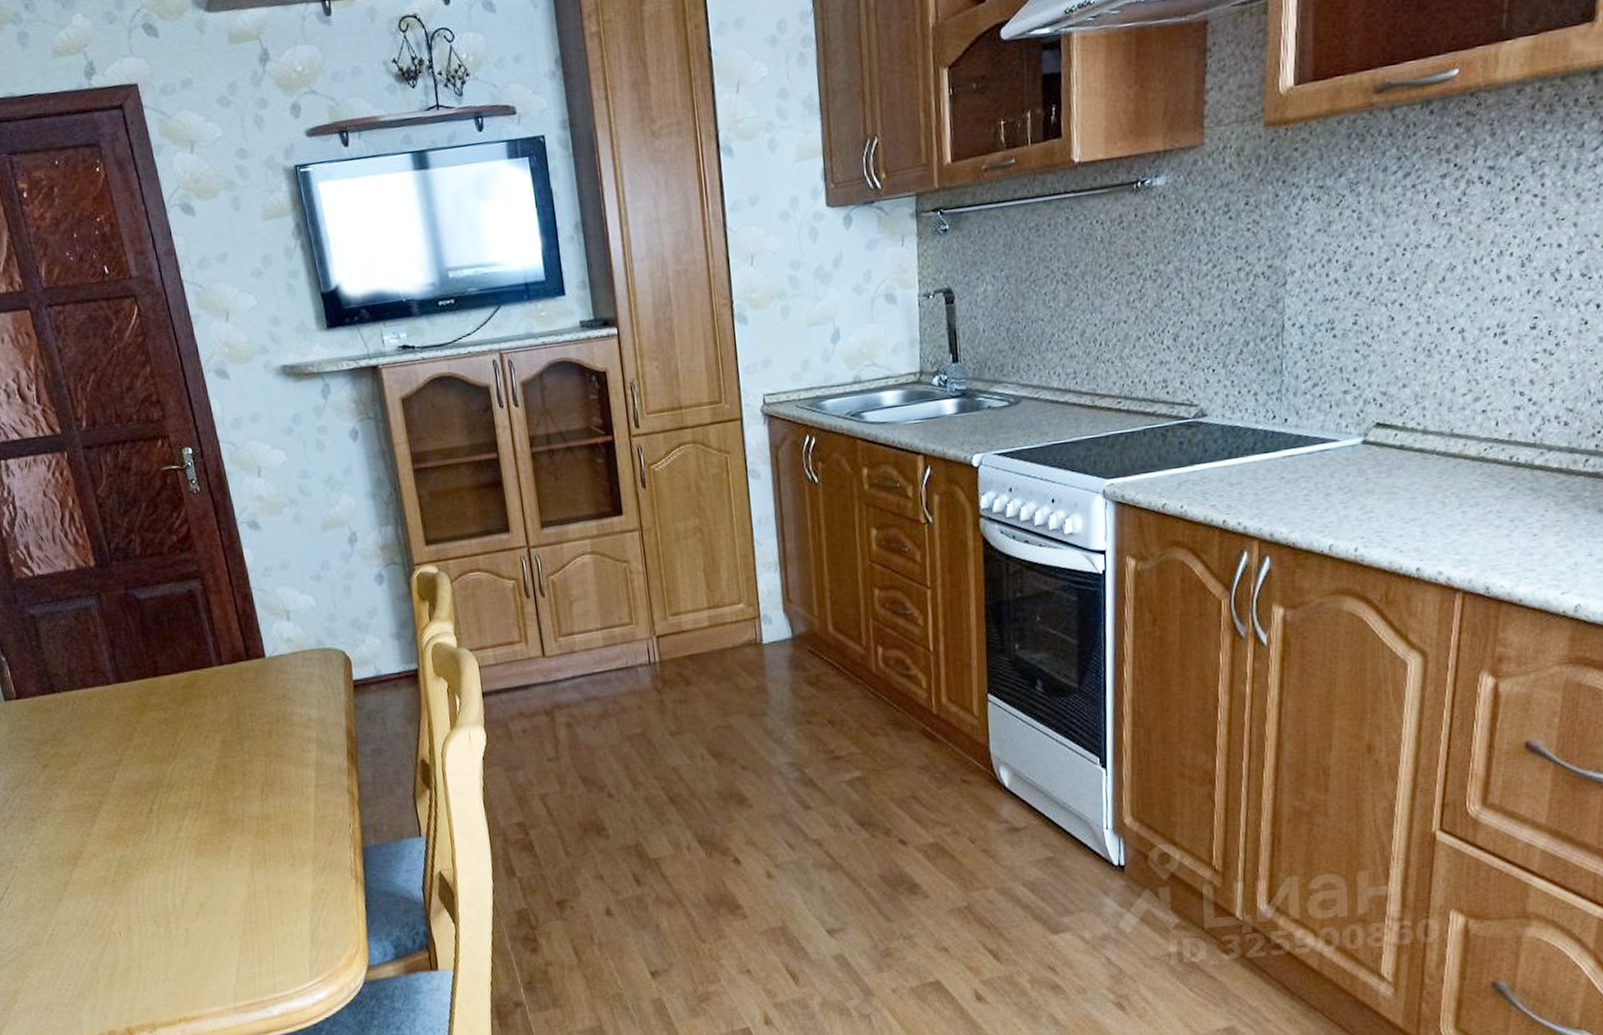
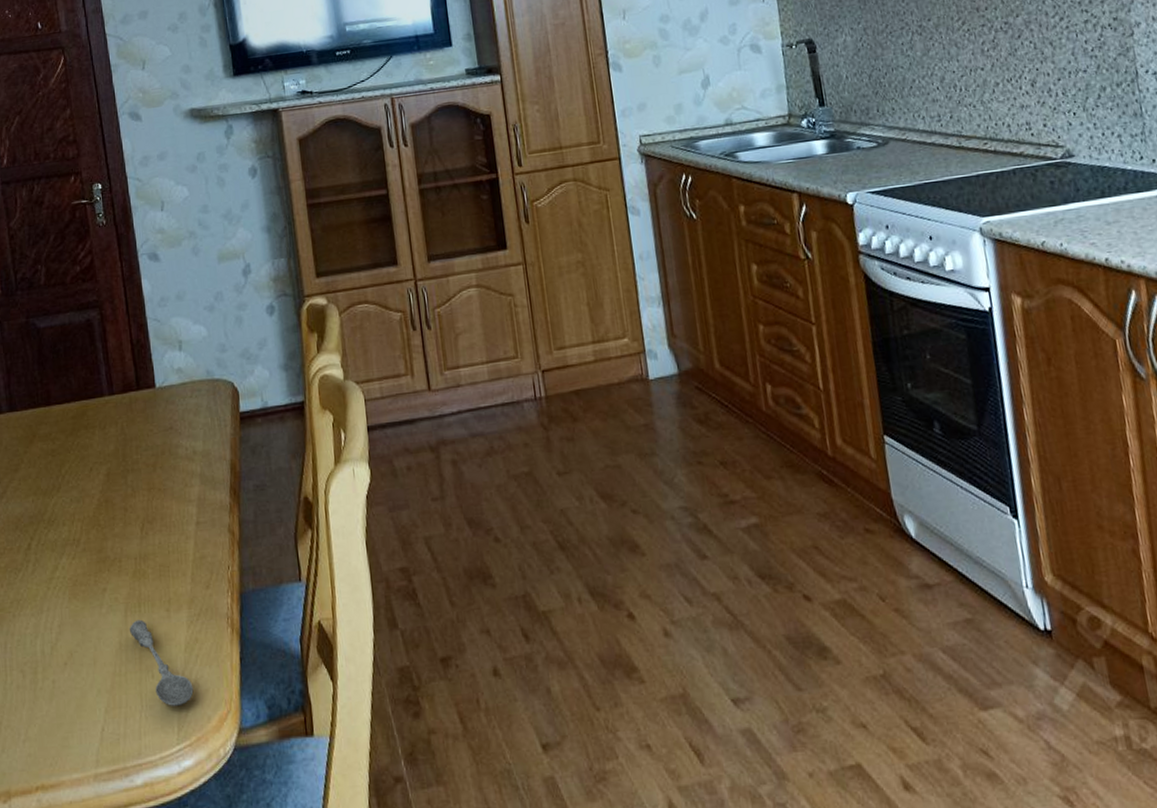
soupspoon: none [256,873,323,948] -> present [129,619,194,706]

